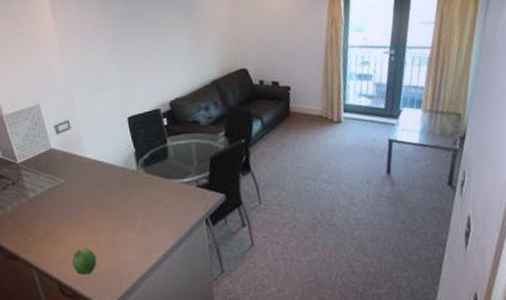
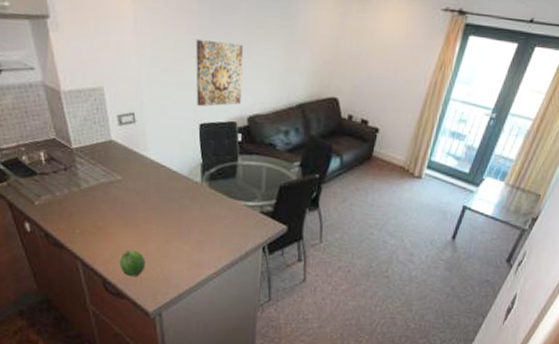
wall art: none [113,42,161,103] -> present [195,38,244,107]

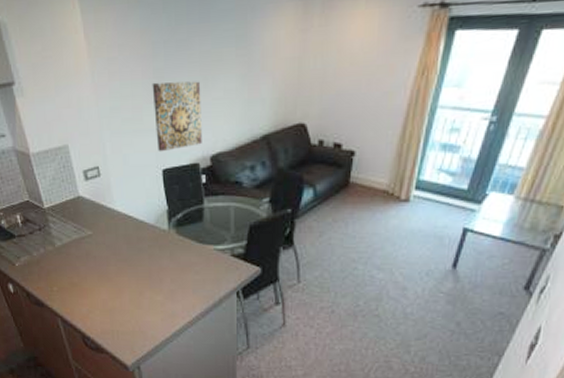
fruit: present [119,249,146,277] -> none [96,304,121,331]

